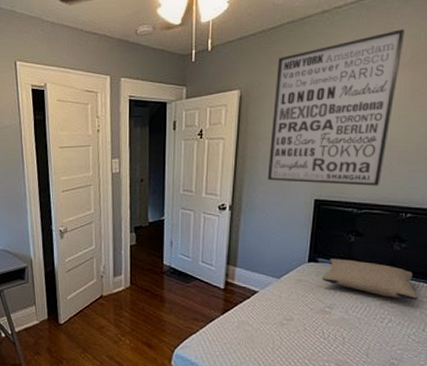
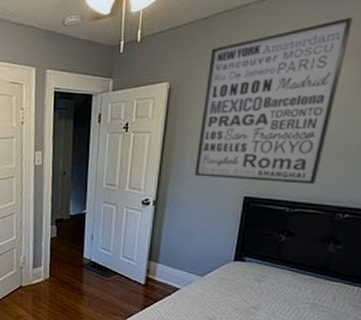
pillow: present [321,259,418,300] -> none [247,258,352,305]

